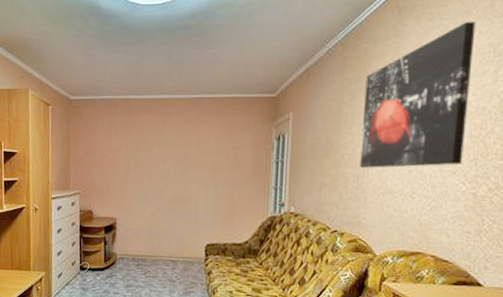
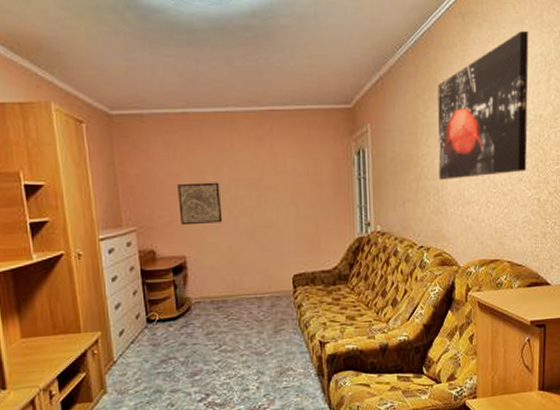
wall art: none [115,157,150,193] -> present [177,182,223,226]

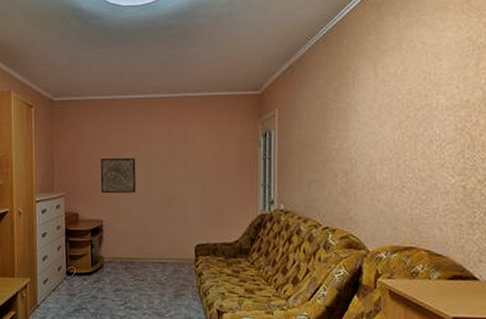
wall art: present [437,30,529,180] -> none [348,16,454,163]

